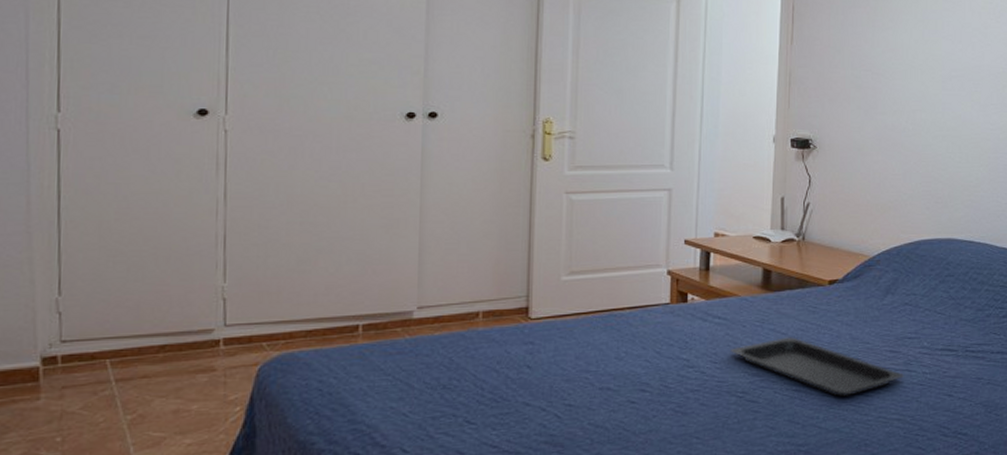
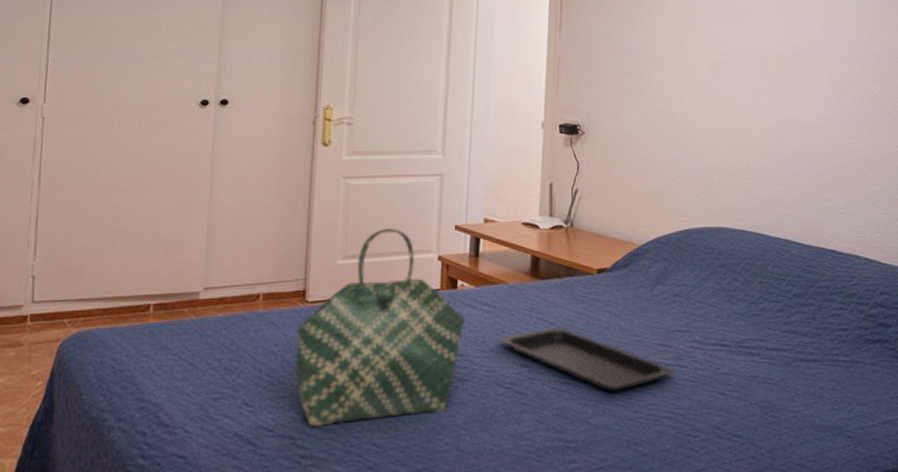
tote bag: none [519,244,697,443] -> present [295,229,466,428]

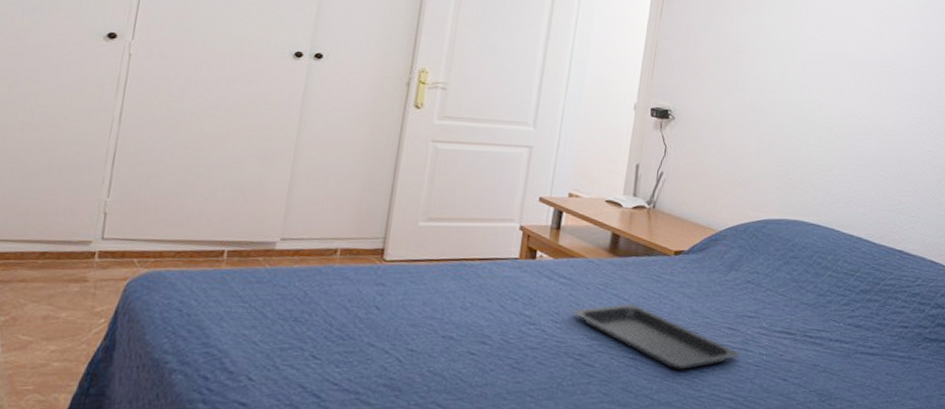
tote bag: present [295,229,466,428] -> none [366,194,542,385]

